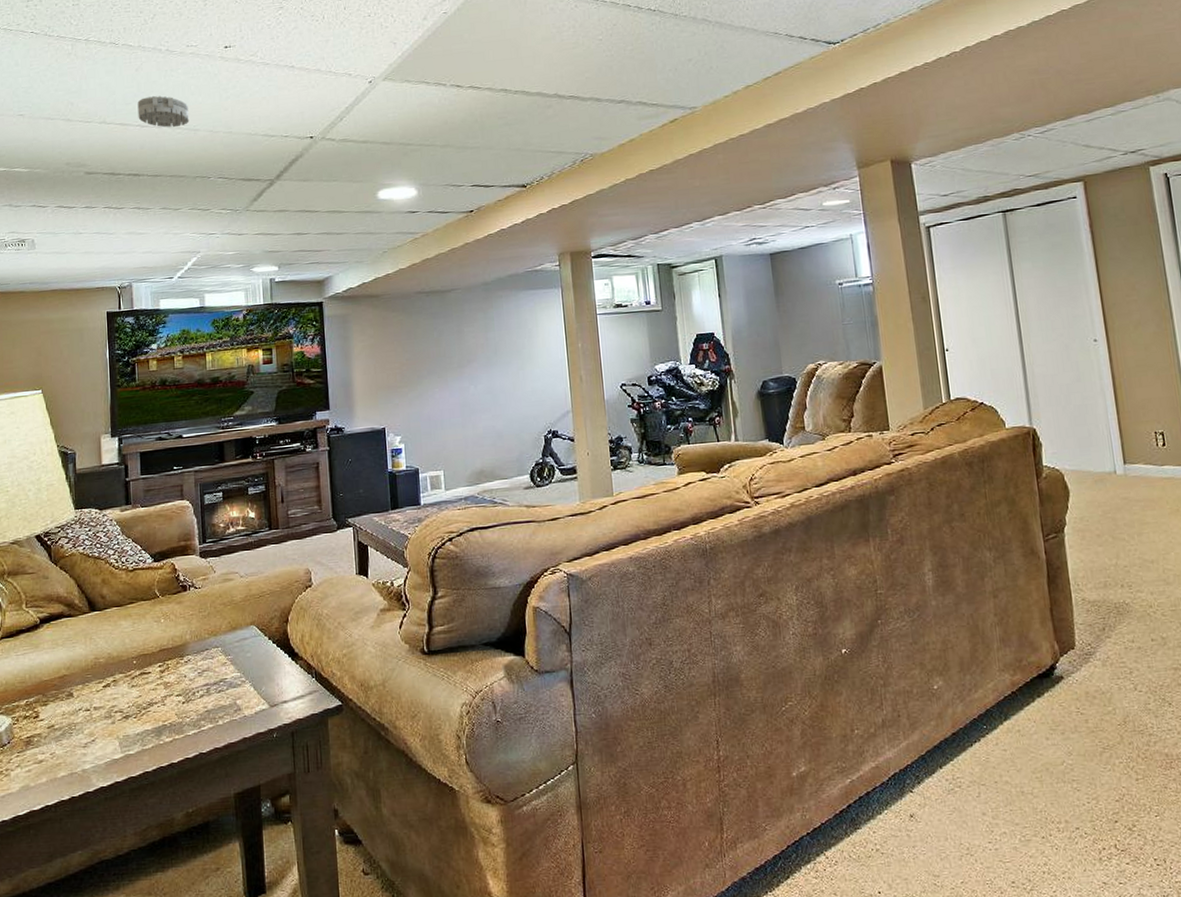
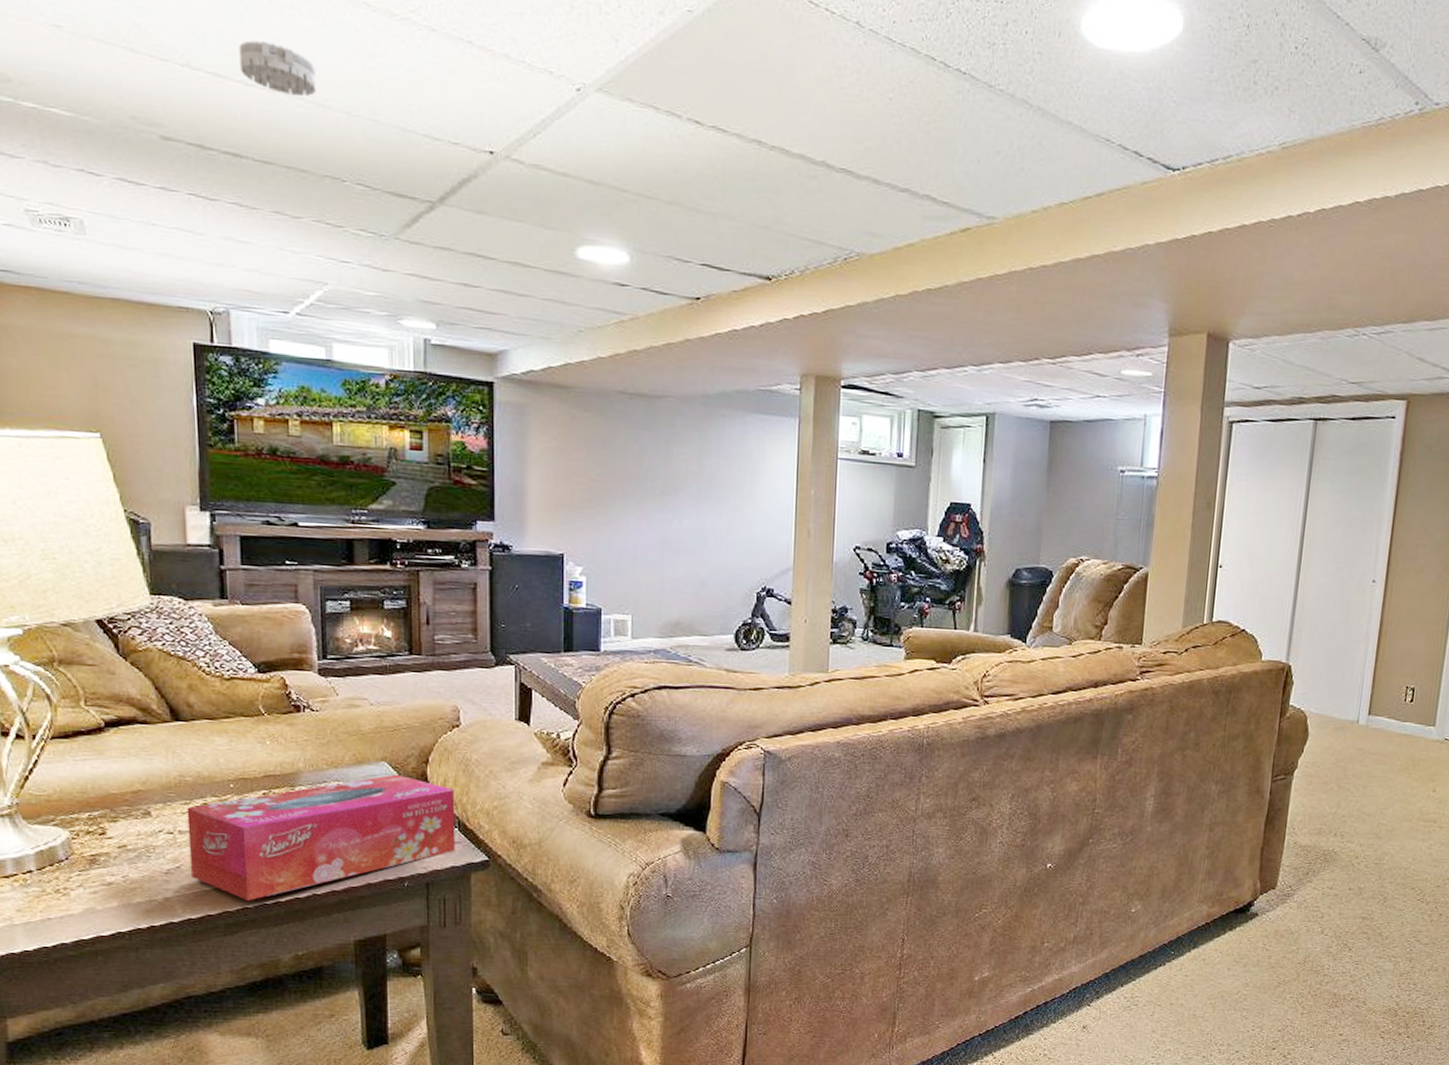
tissue box: none [100,635,314,766] -> present [186,774,456,901]

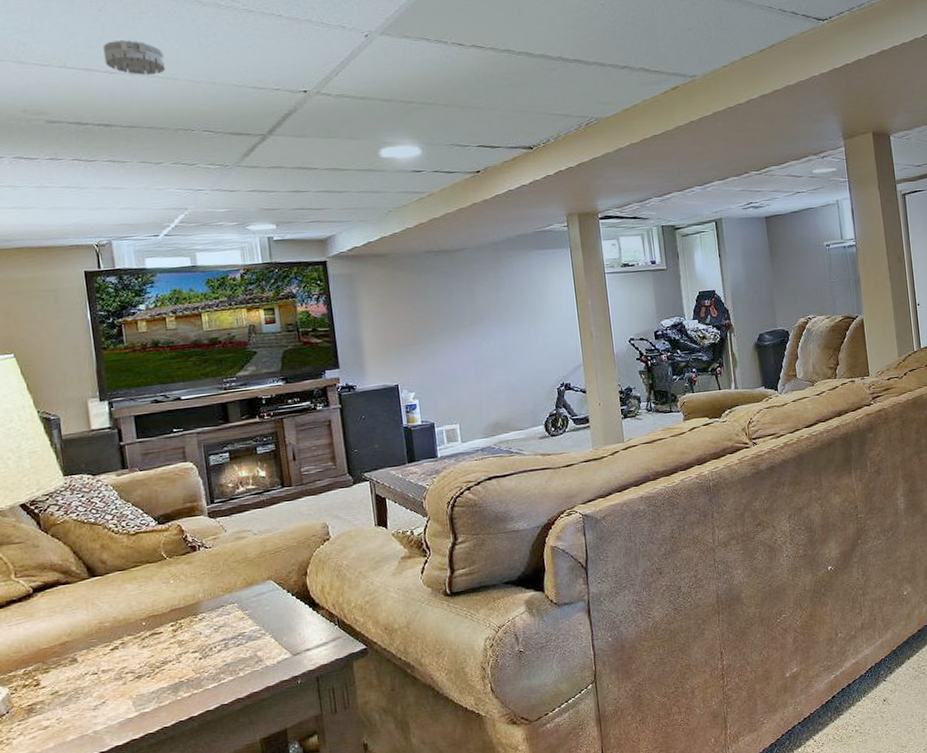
tissue box: present [186,774,456,901] -> none [107,588,338,722]

